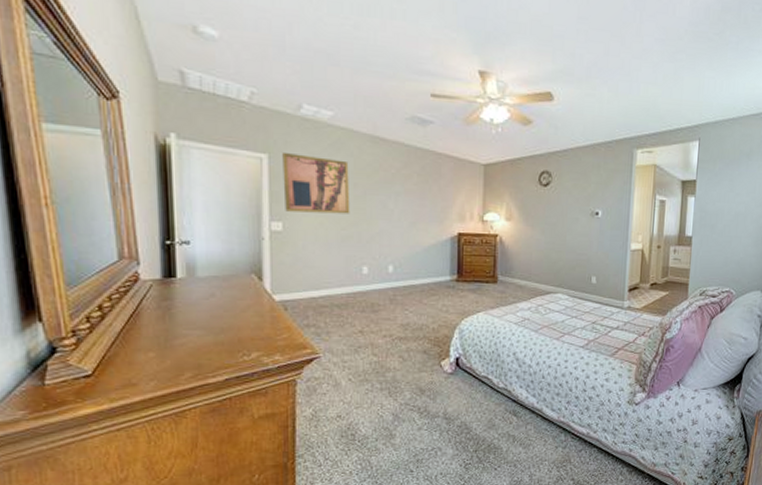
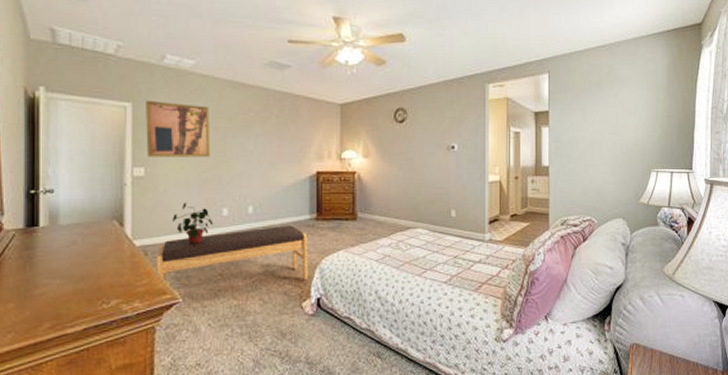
bench: none [296,285,448,339] -> present [156,225,309,281]
potted plant: none [312,259,354,301] -> present [173,202,214,244]

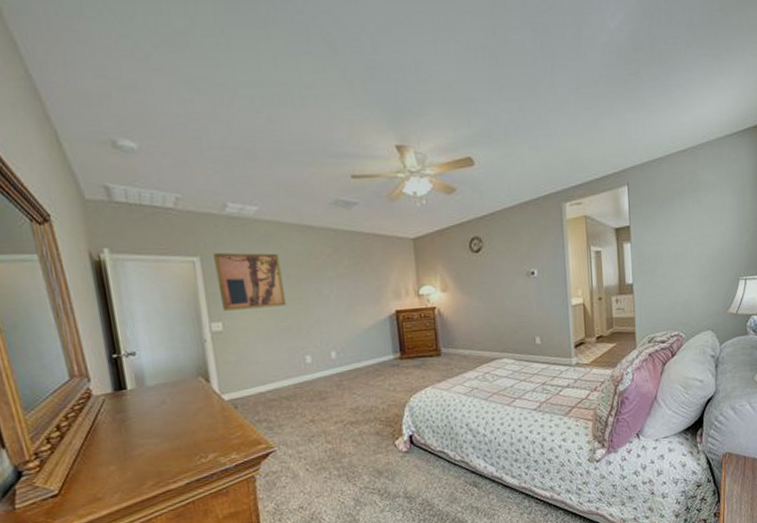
bench: present [156,225,309,281] -> none [246,366,399,431]
potted plant: present [173,202,214,244] -> none [257,353,299,394]

